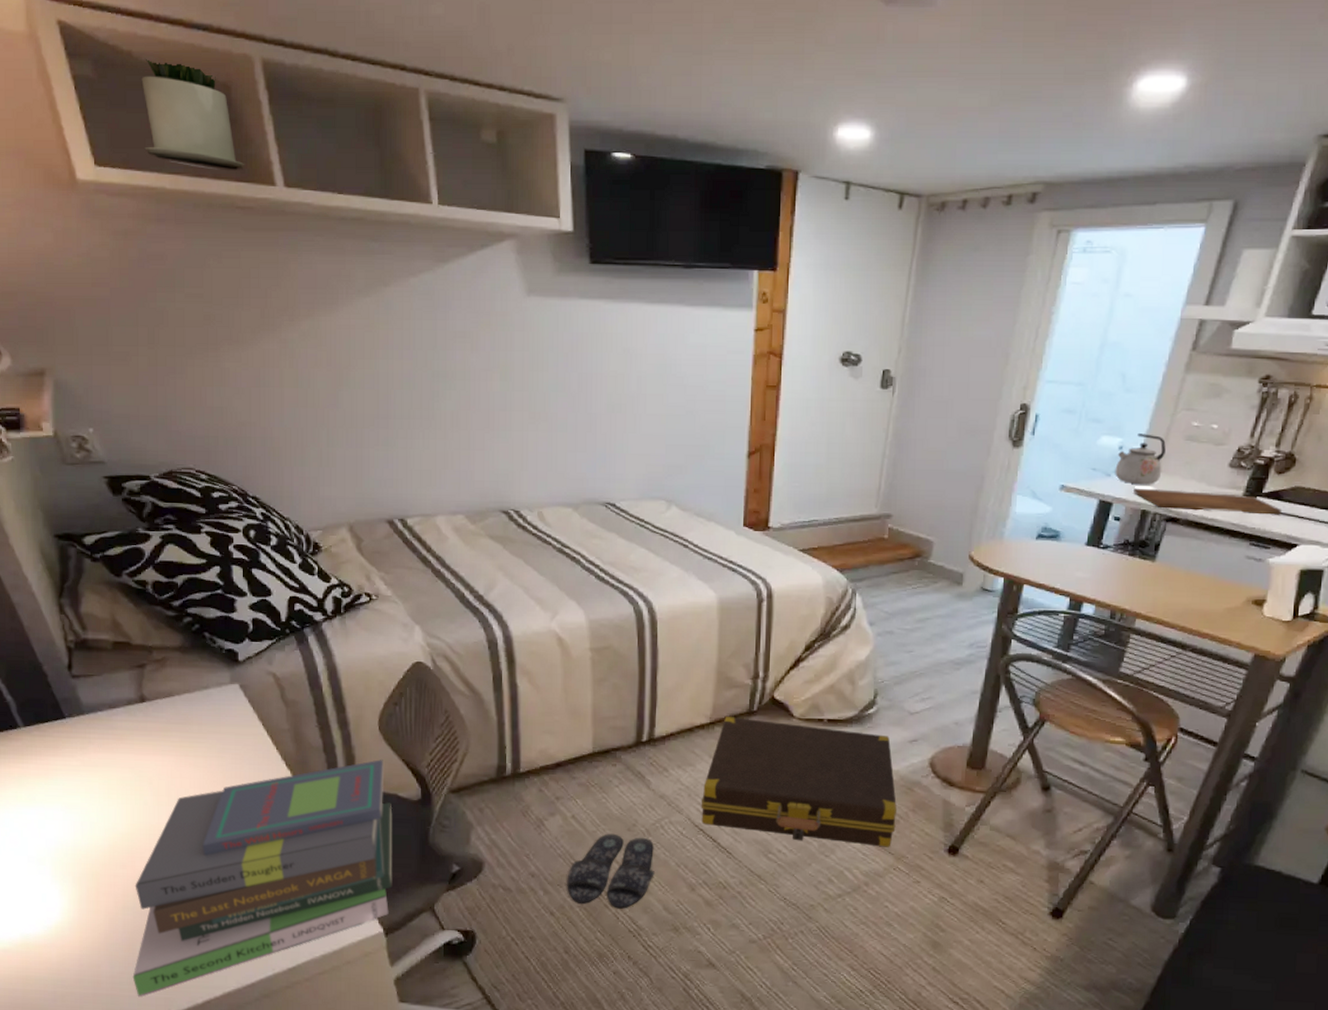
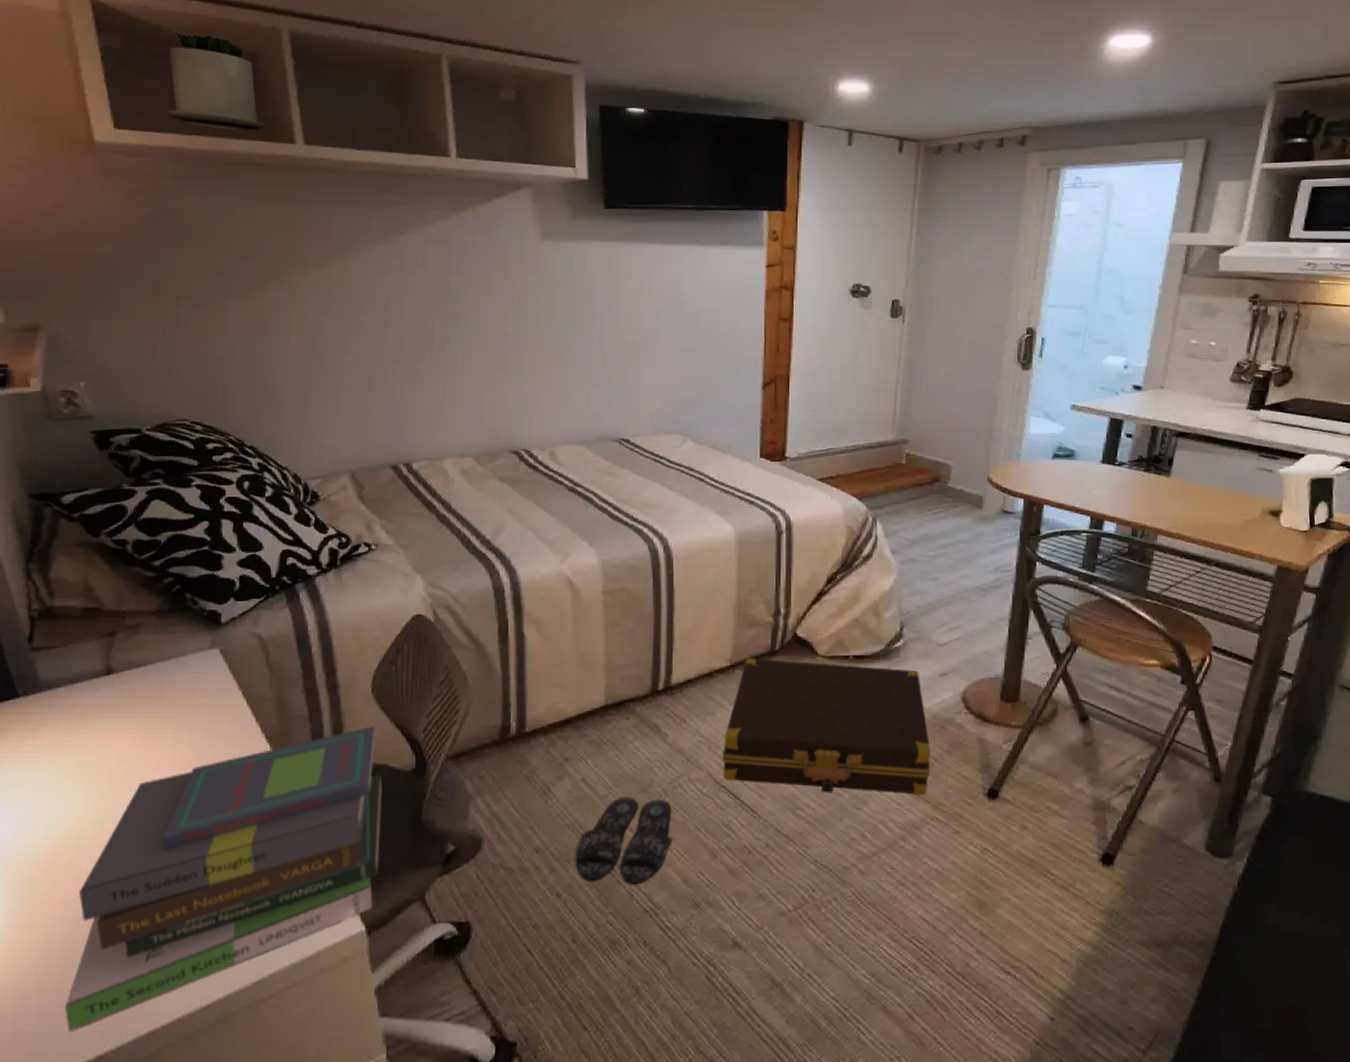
kettle: present [1115,433,1166,485] -> none [1122,352,1169,402]
cutting board: present [1132,487,1283,515] -> none [1141,404,1286,426]

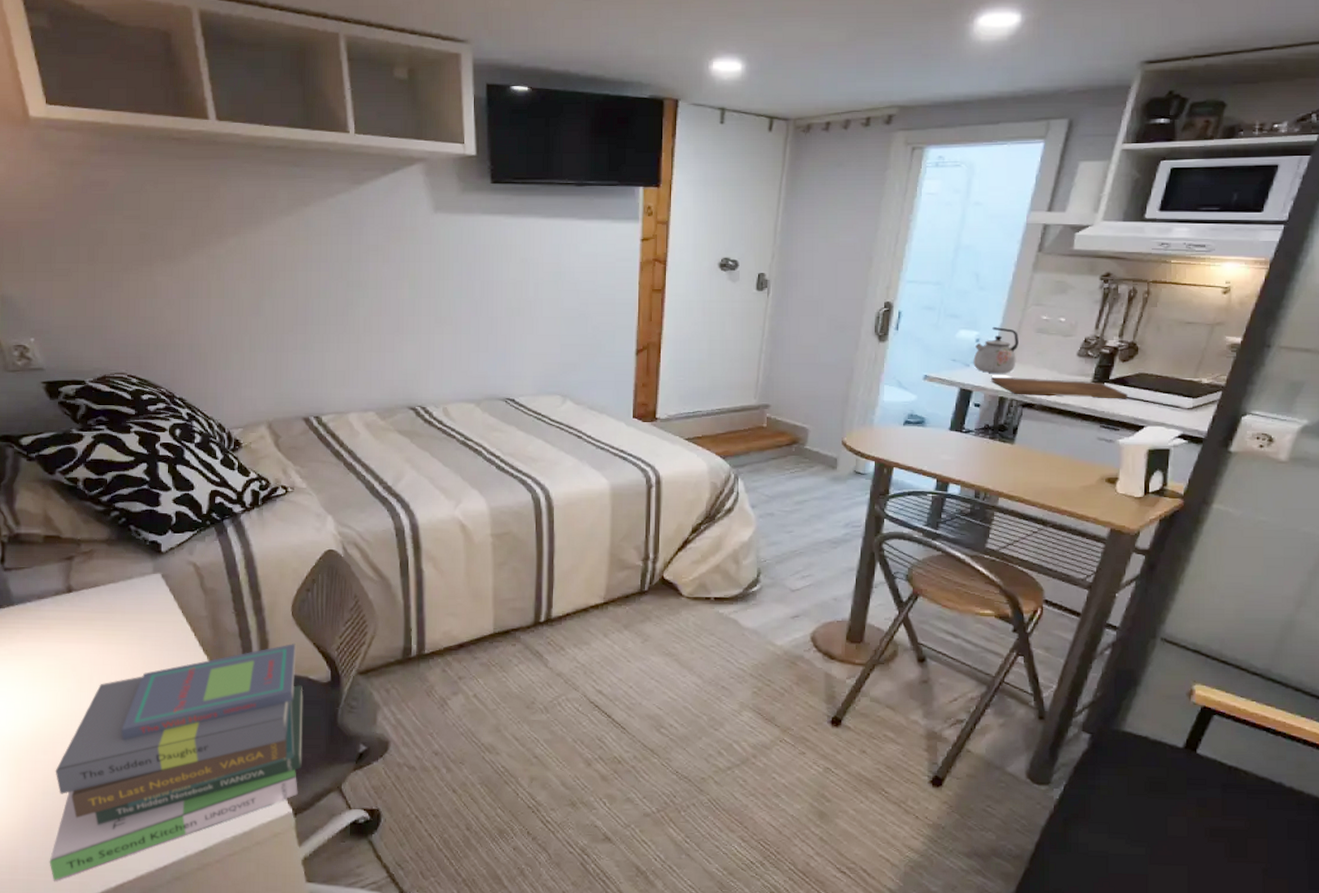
planter: present [166,31,266,131] -> none [91,11,182,107]
slippers: present [575,796,674,885] -> none [469,711,554,785]
suitcase: present [722,658,931,795] -> none [596,597,781,720]
kettle: none [1122,352,1169,402] -> present [973,327,1019,374]
cutting board: none [1141,404,1286,426] -> present [990,376,1129,399]

